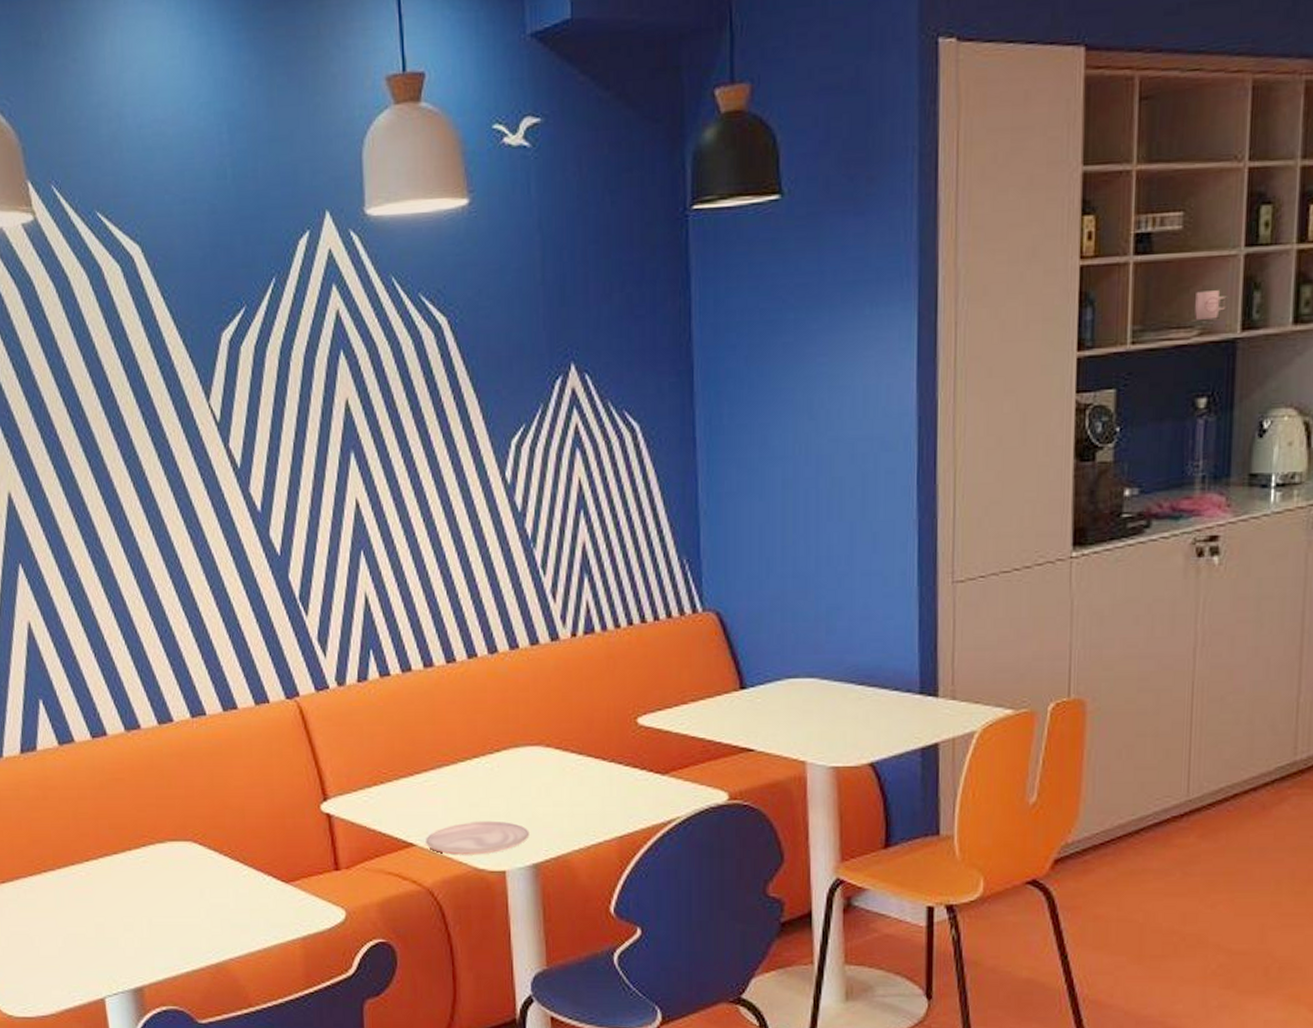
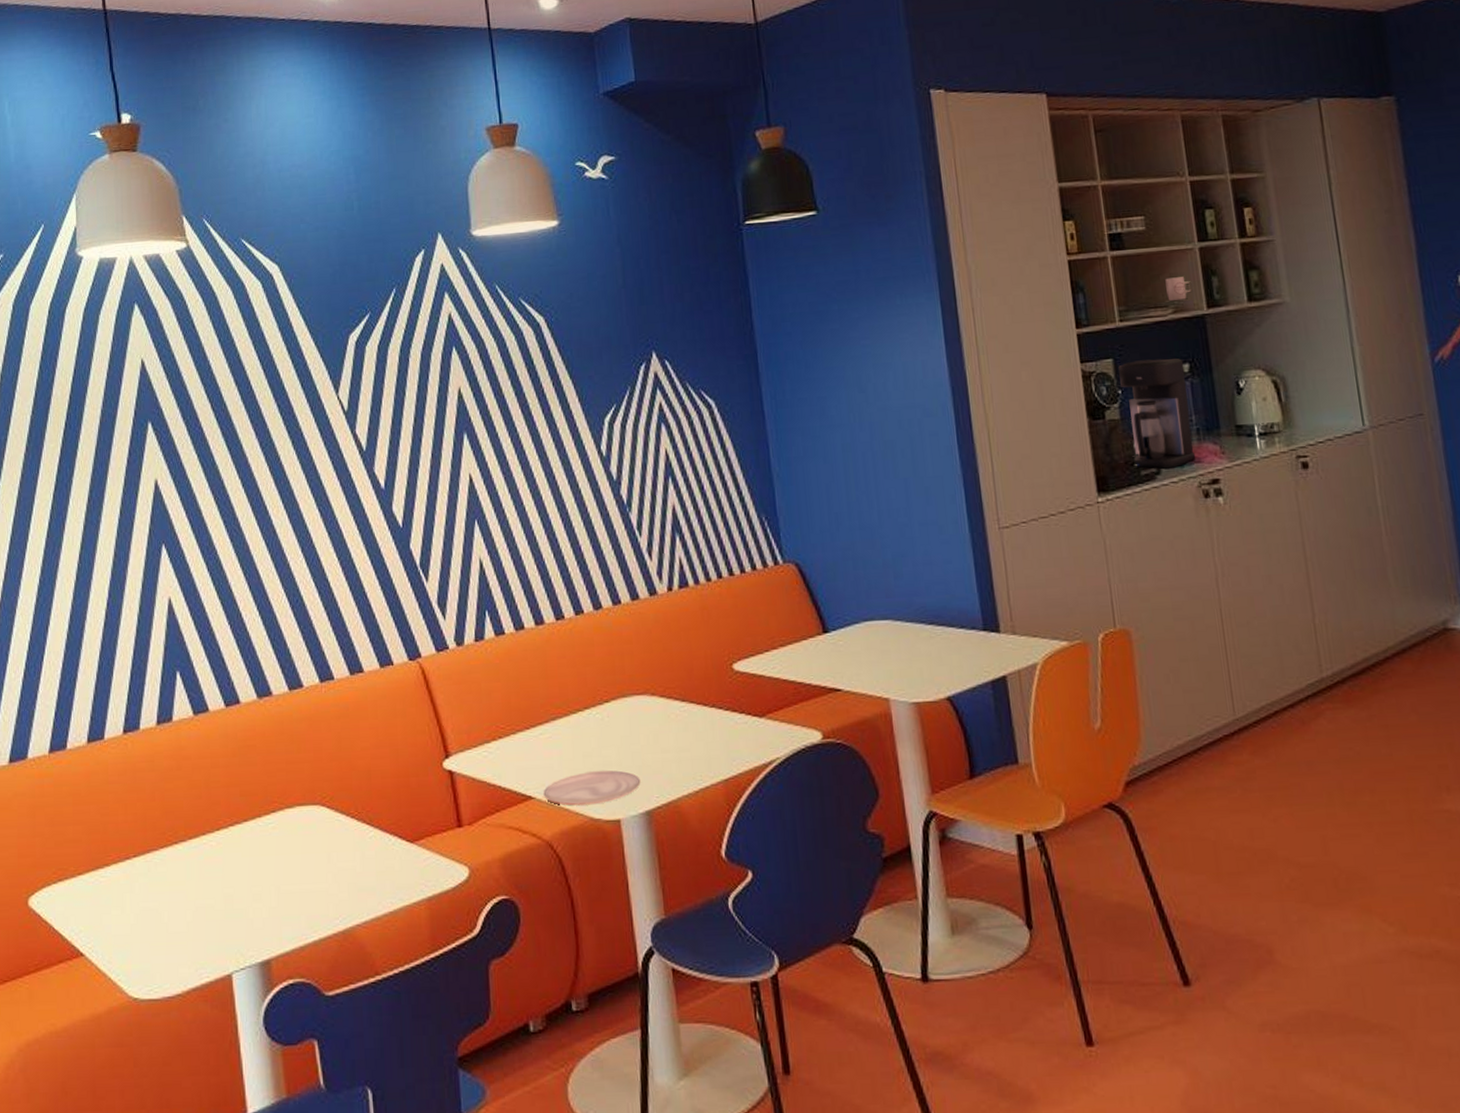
coffee maker: none [1120,390,1200,523] -> present [1118,358,1195,470]

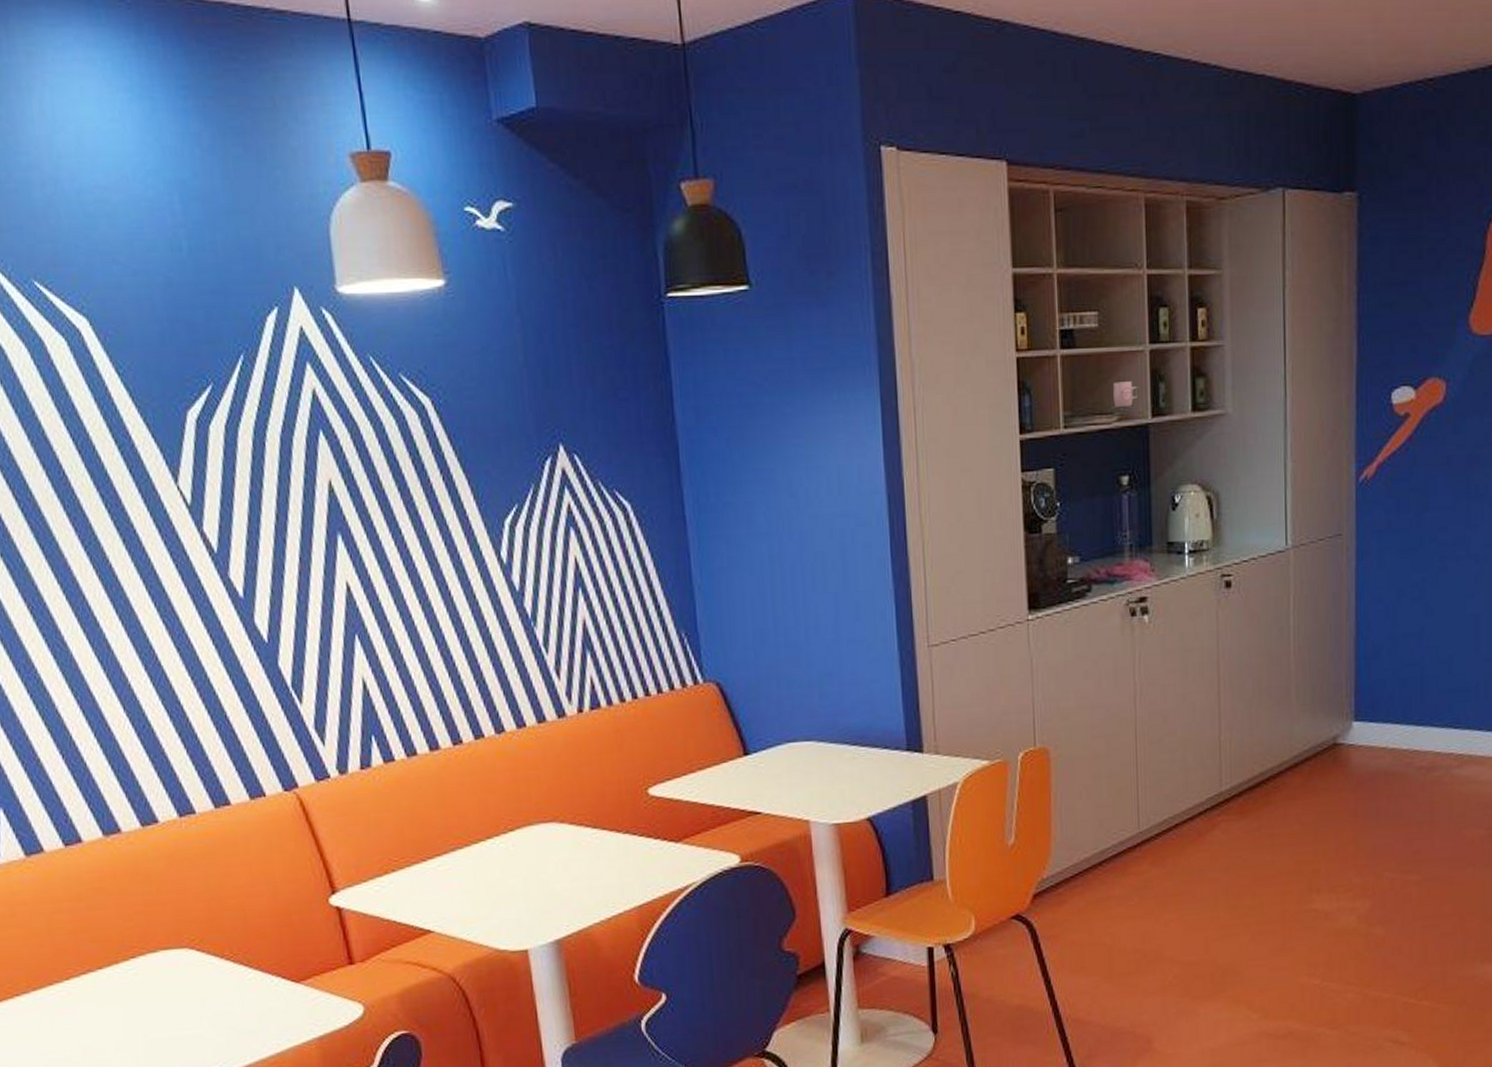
plate: present [543,770,641,806] -> none [443,900,550,938]
coffee maker: present [1118,358,1195,470] -> none [1059,469,1126,587]

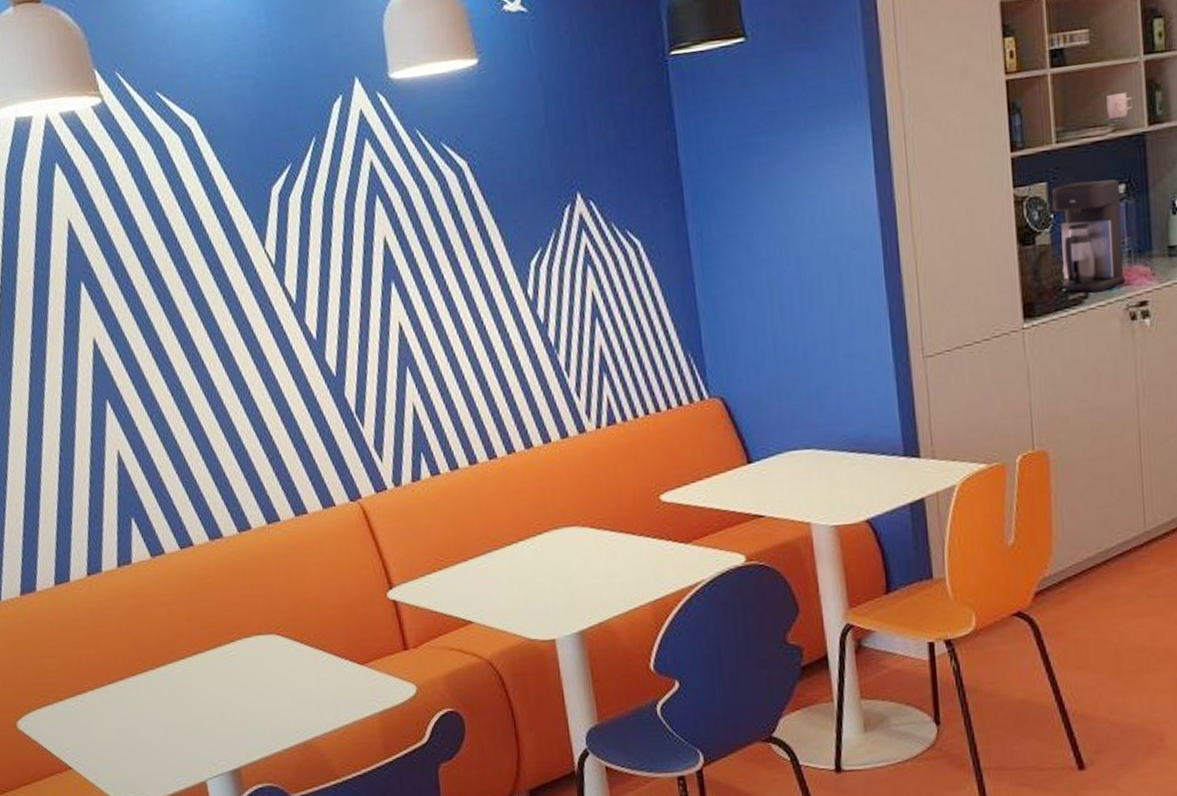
coffee maker: none [1059,469,1126,587] -> present [1052,179,1124,294]

